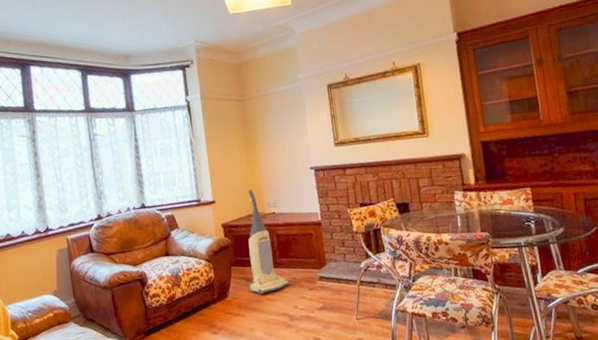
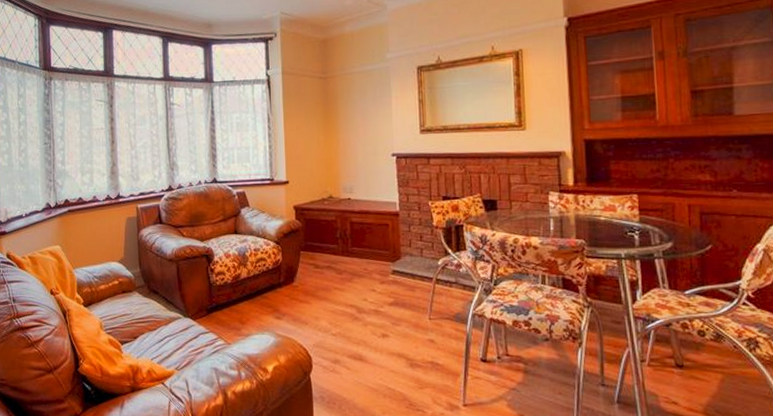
vacuum cleaner: present [248,190,291,294] -> none [317,172,361,283]

